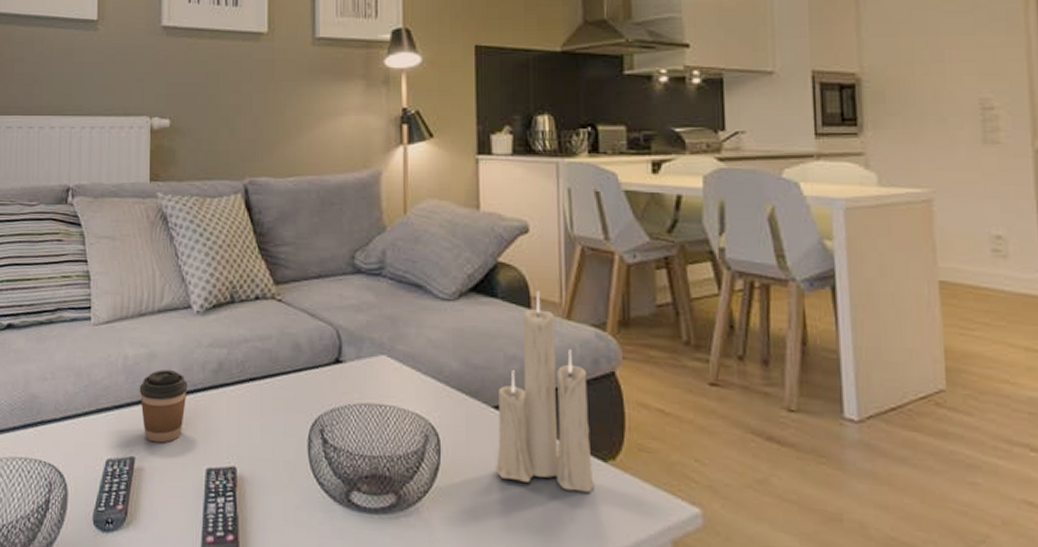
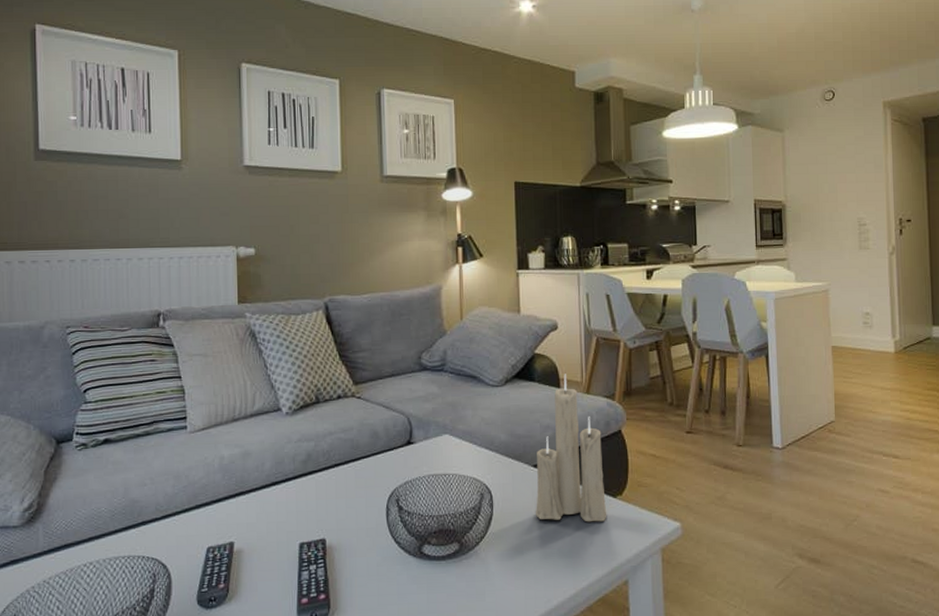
coffee cup: present [139,370,188,443] -> none [235,465,280,527]

